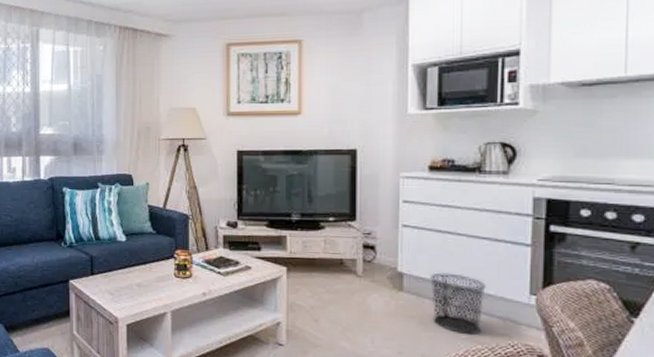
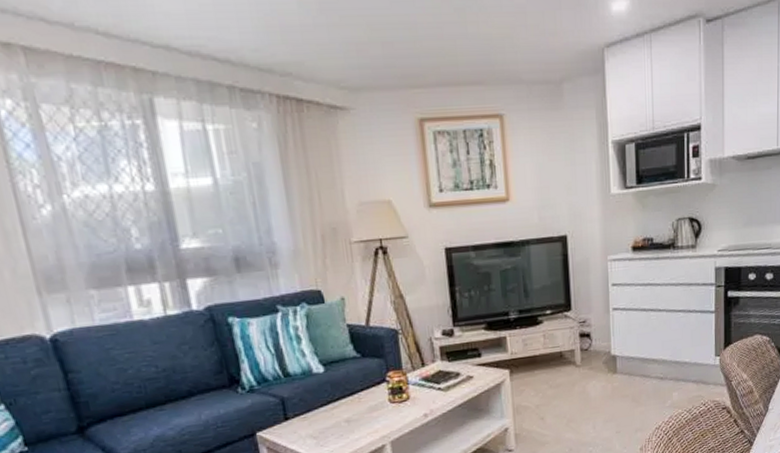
waste bin: present [430,272,486,334] -> none [638,348,683,403]

